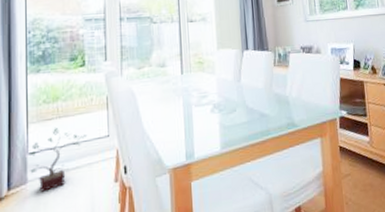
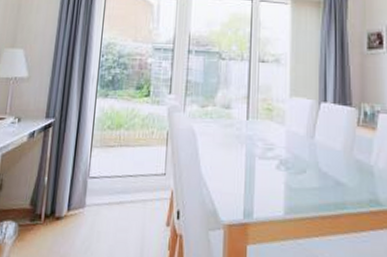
potted plant: present [28,127,87,192] -> none [89,155,144,220]

